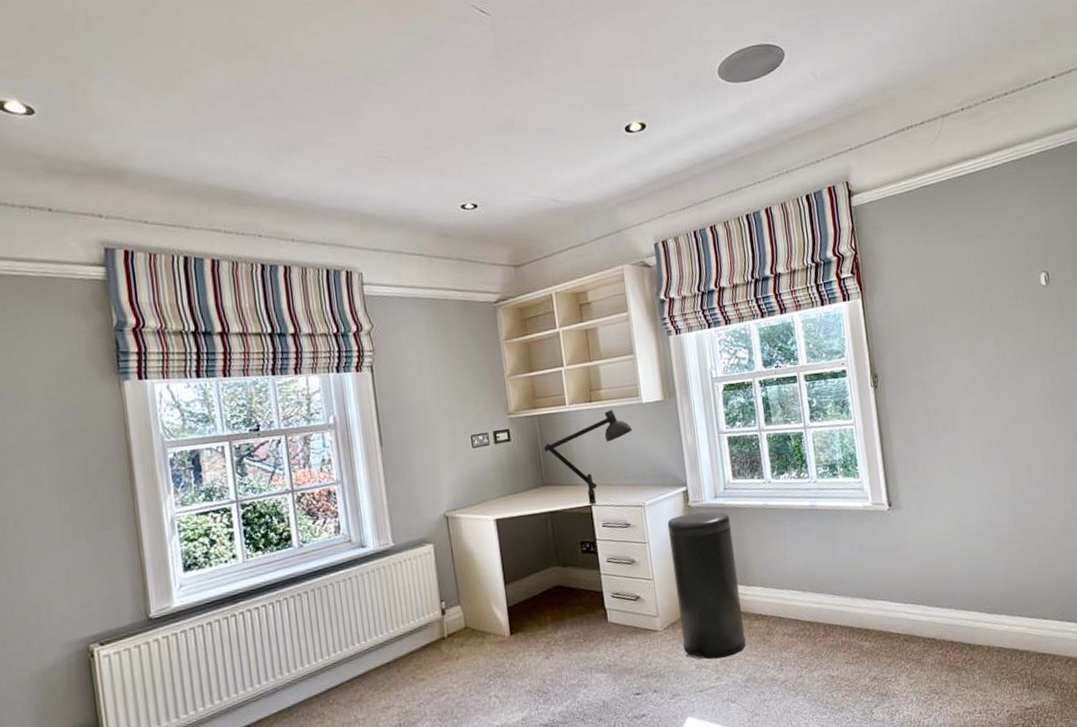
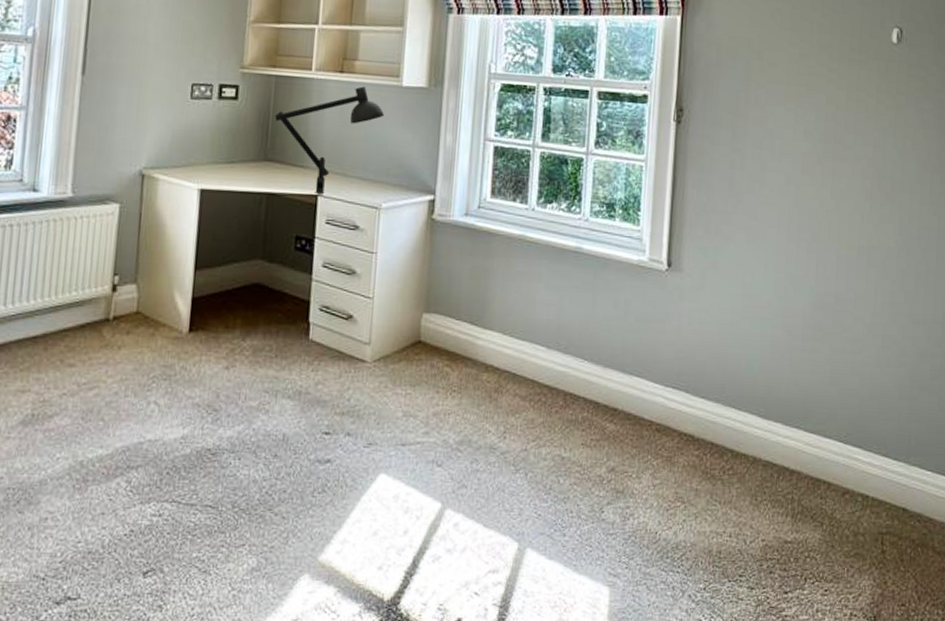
pedal bin: present [667,511,746,660] -> none [392,228,479,409]

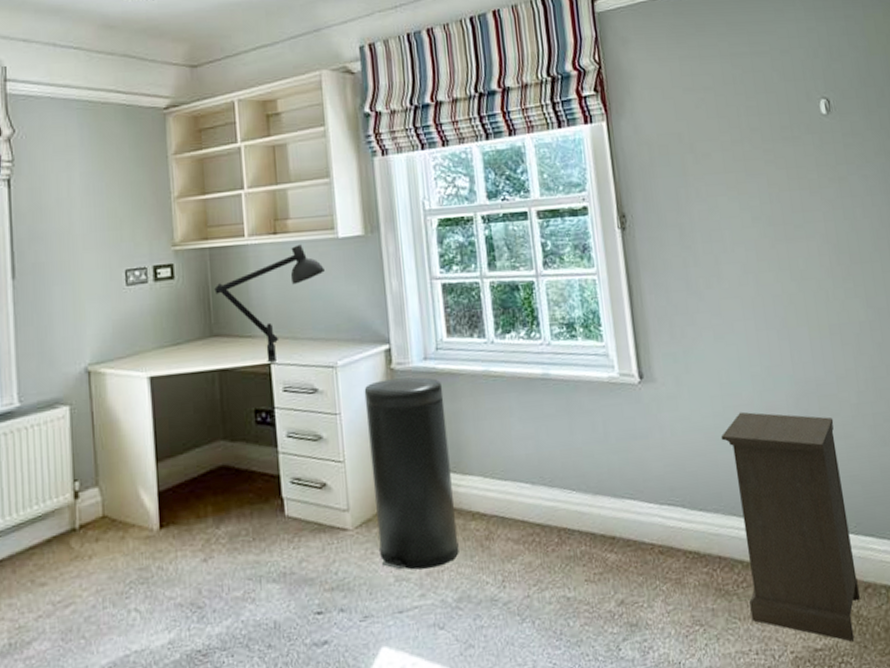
pedal bin: none [392,228,479,409] -> present [364,376,459,570]
nightstand: none [731,313,845,540] -> present [720,411,861,642]

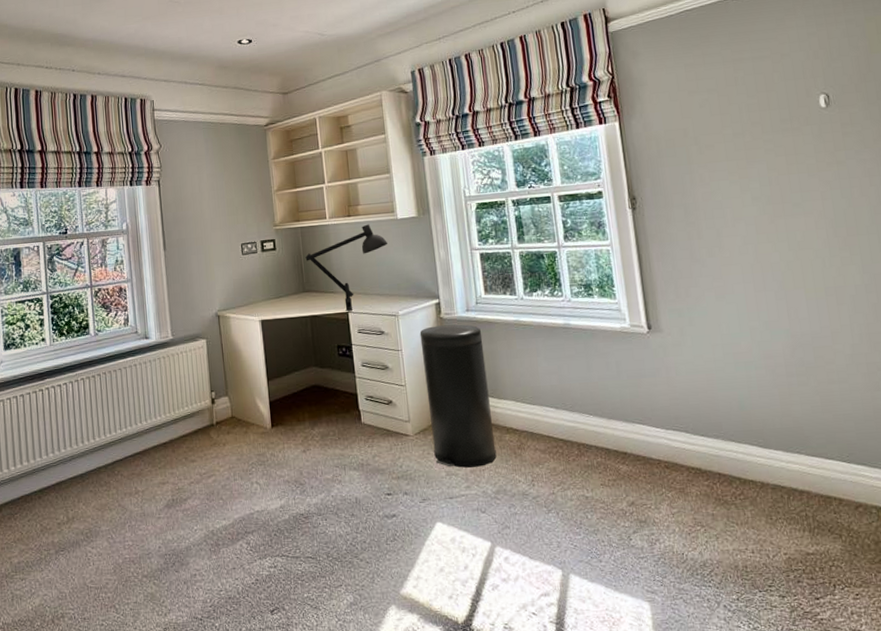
nightstand: present [720,411,861,642] -> none [721,358,852,550]

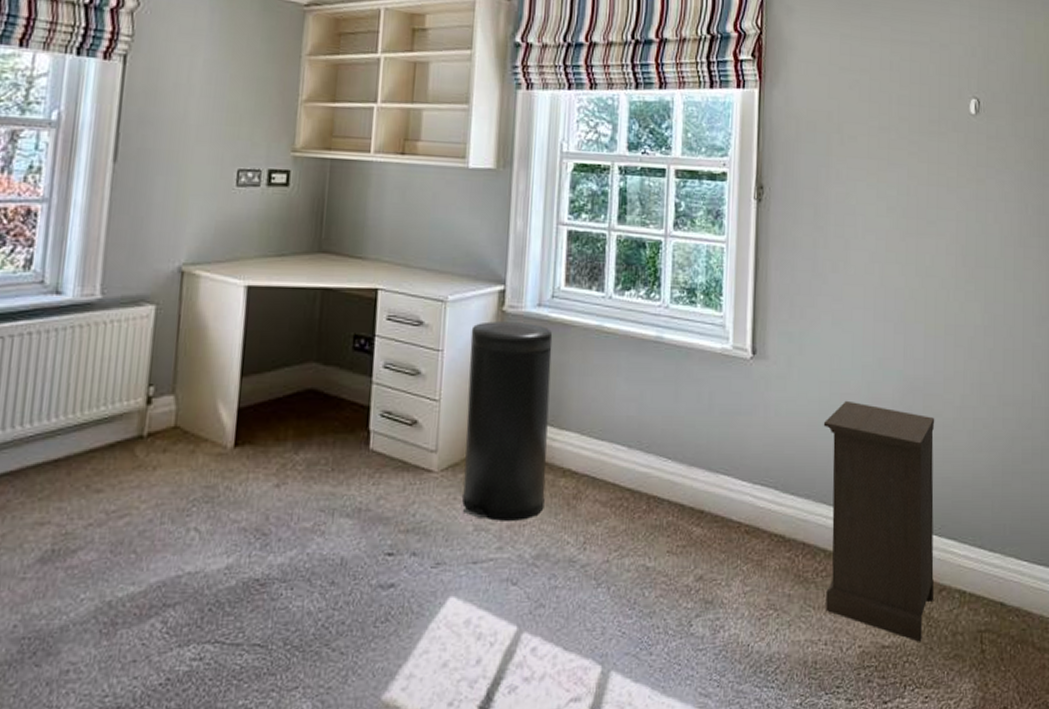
desk lamp: present [305,224,387,311] -> none [330,169,449,287]
nightstand: none [721,358,852,550] -> present [823,400,935,642]

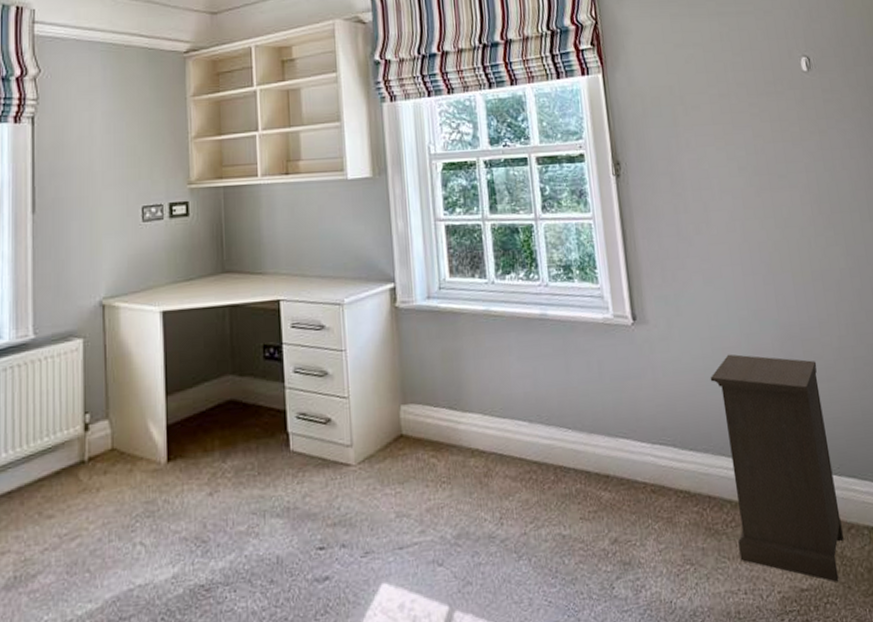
pedal bin: present [462,321,553,521] -> none [369,315,459,506]

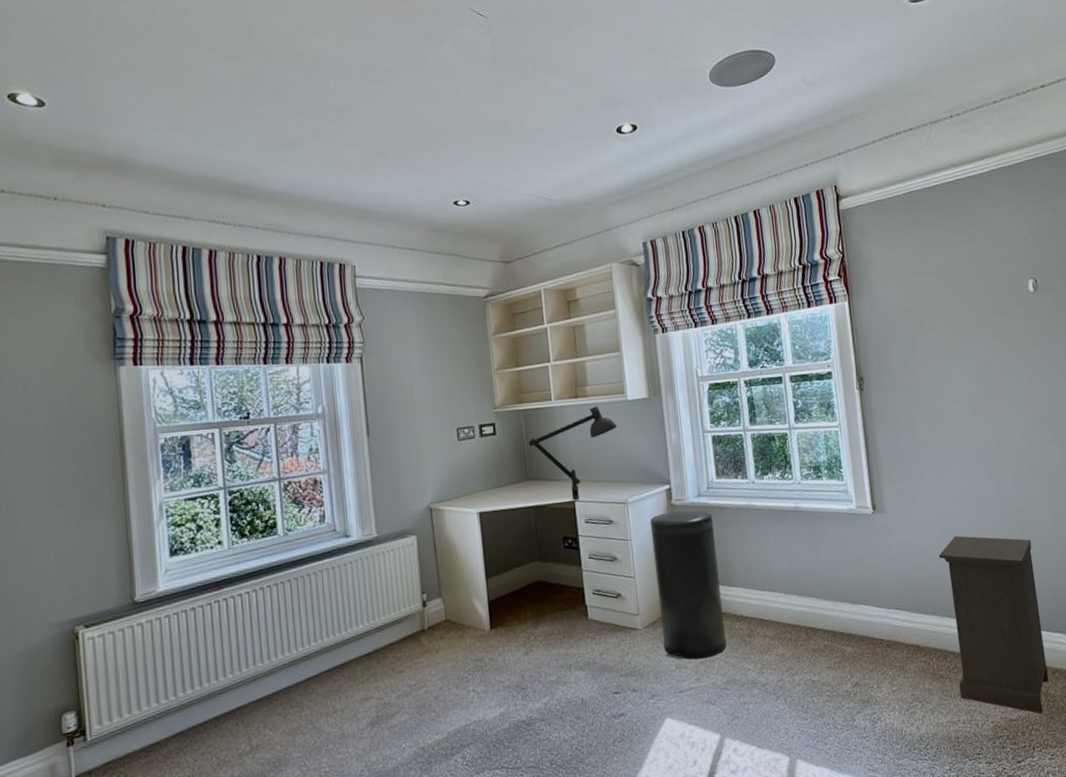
desk lamp: none [227,185,334,298] -> present [528,406,617,500]
pedal bin: none [369,315,459,506] -> present [650,510,727,660]

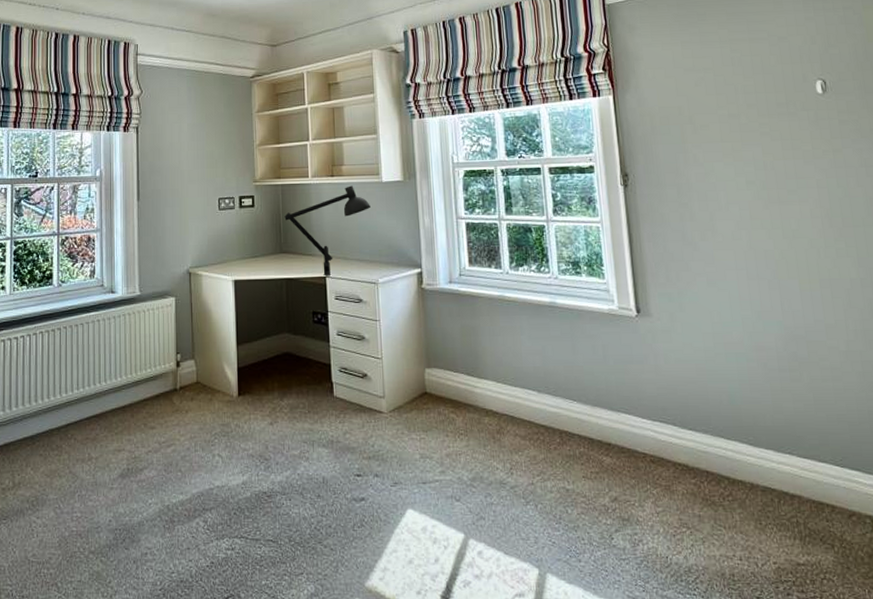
pedal bin: present [650,510,727,660] -> none [399,296,474,451]
nightstand: present [938,535,1049,714] -> none [711,348,845,562]

